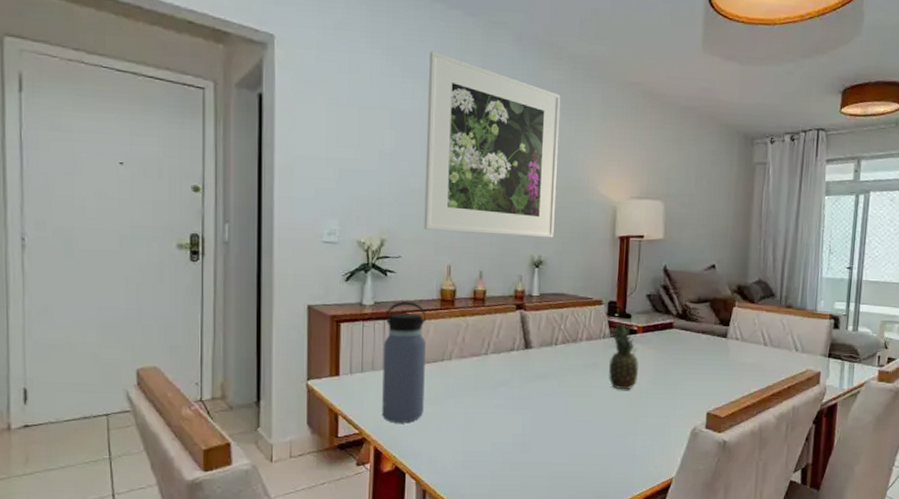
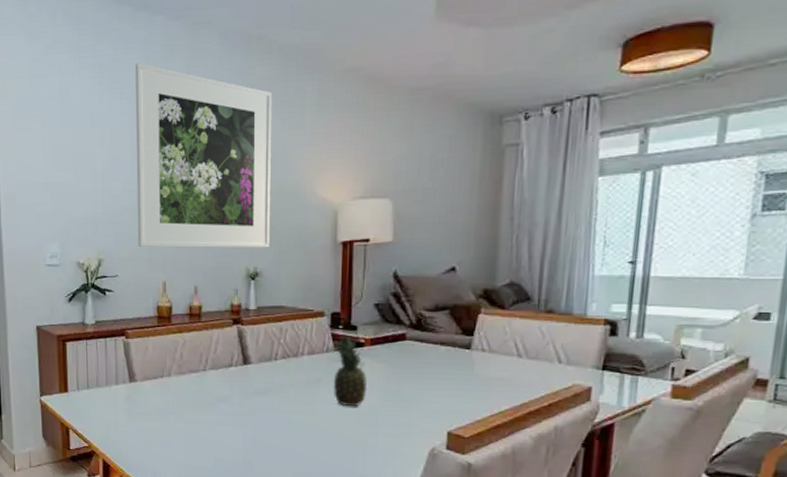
water bottle: present [382,301,426,423] -> none [106,319,147,438]

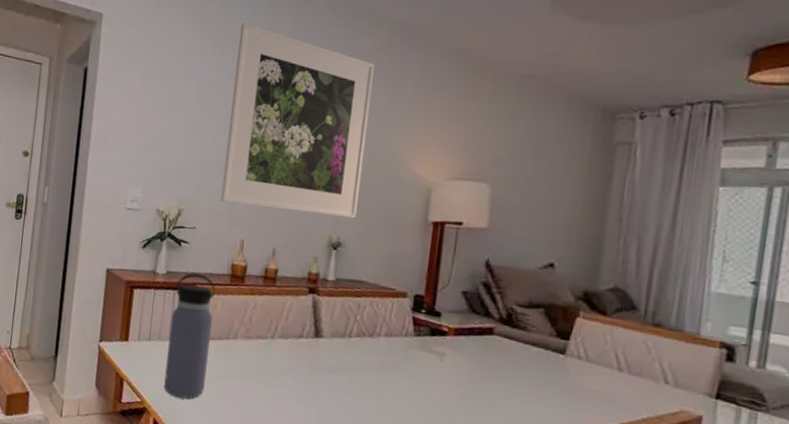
water bottle: none [106,319,147,438] -> present [164,273,216,399]
fruit: present [333,334,368,407] -> none [408,319,448,401]

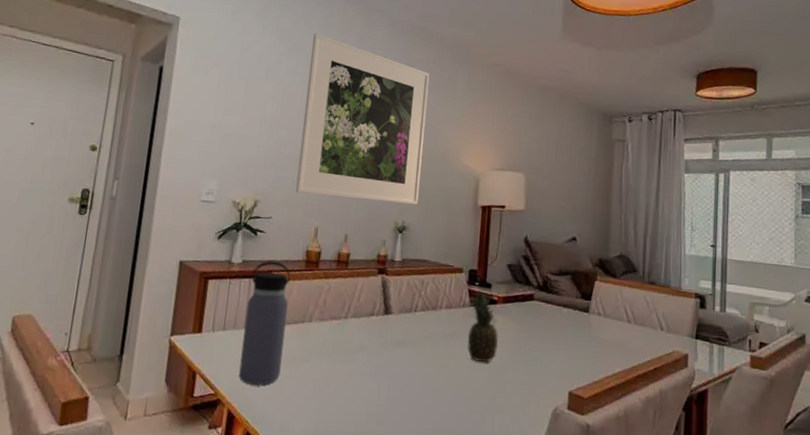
fruit: none [408,319,448,401] -> present [467,291,499,363]

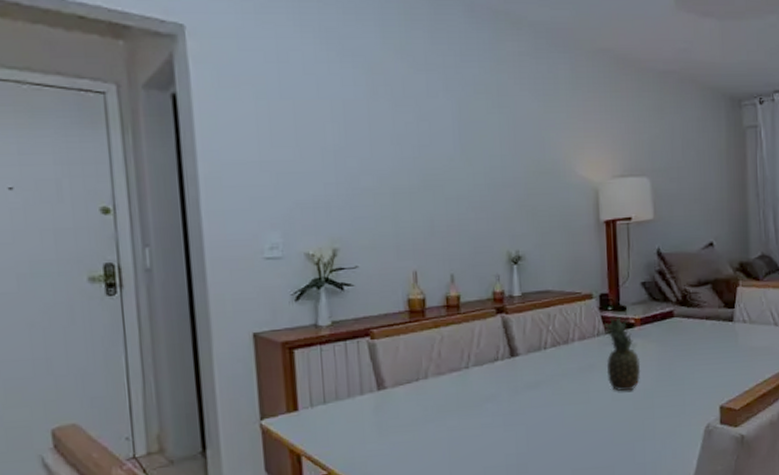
water bottle: present [239,261,291,386] -> none [346,317,401,458]
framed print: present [295,33,430,205] -> none [370,30,531,234]

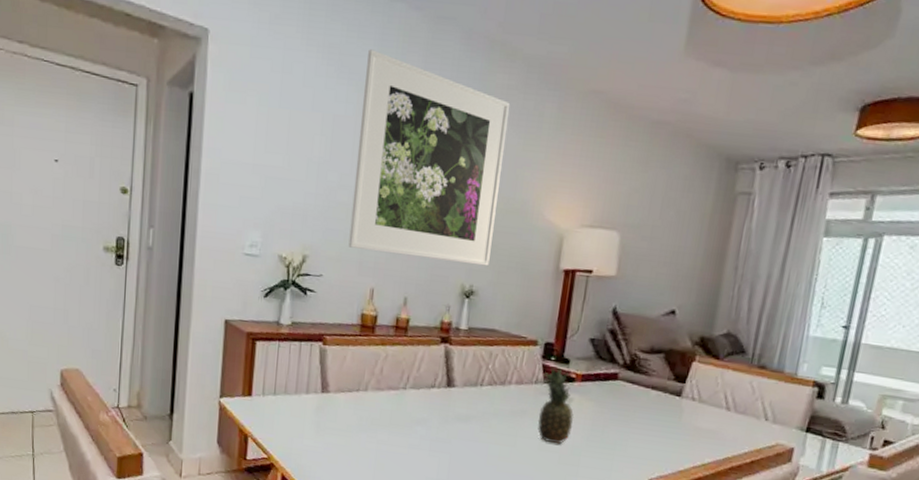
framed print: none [370,30,531,234] -> present [348,49,511,267]

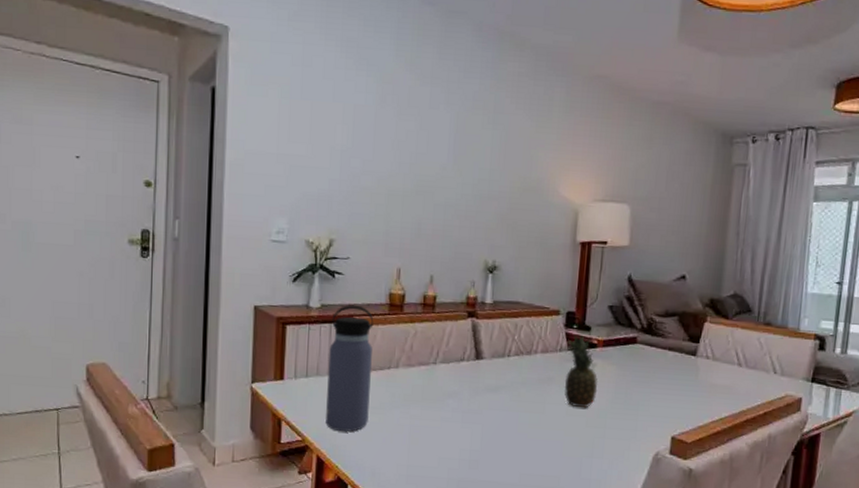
water bottle: none [292,323,345,453] -> present [326,304,374,432]
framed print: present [348,49,511,267] -> none [374,42,522,242]

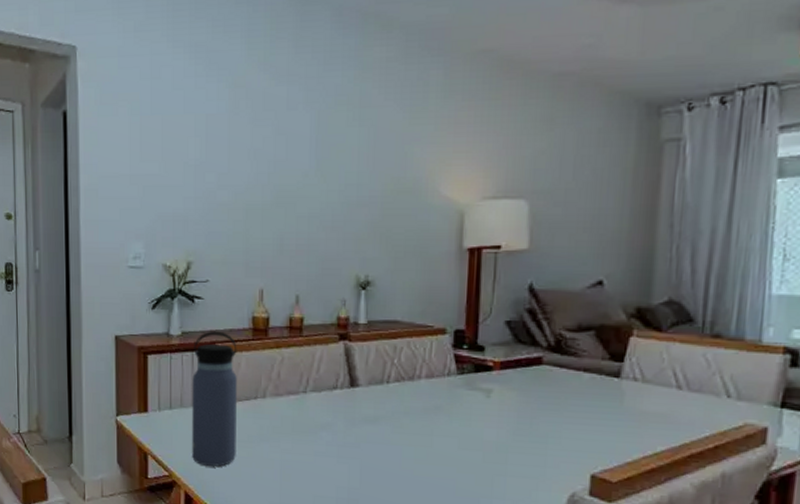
fruit: present [564,334,598,409] -> none [454,355,496,441]

